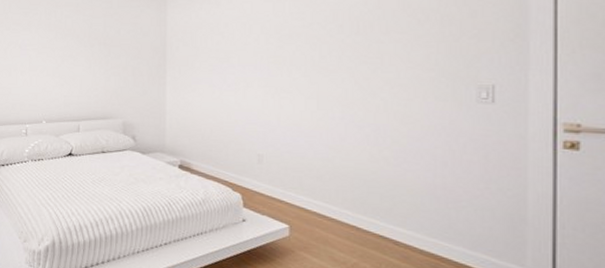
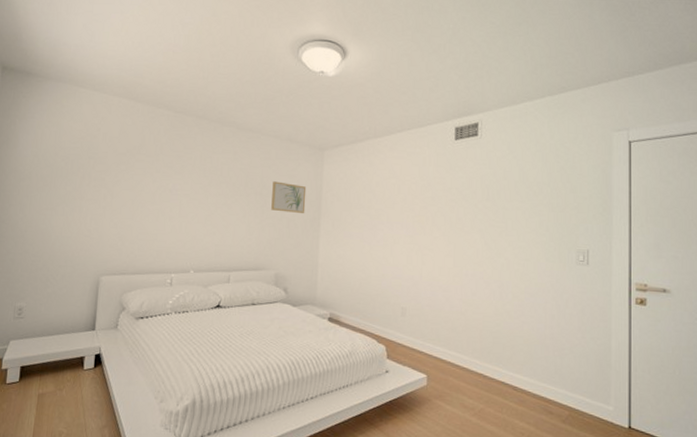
wall art: none [116,30,150,61] -> present [271,181,307,213]

